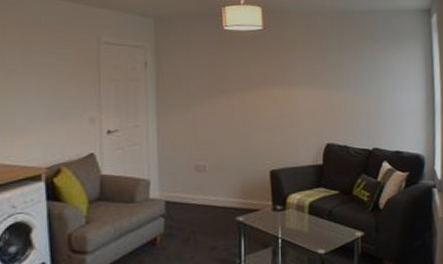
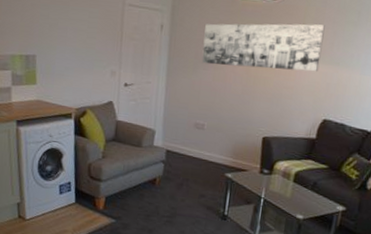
wall art: none [194,51,314,100] -> present [201,23,325,72]

